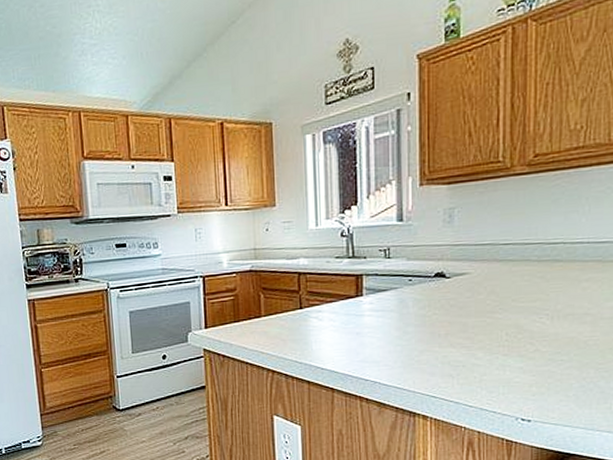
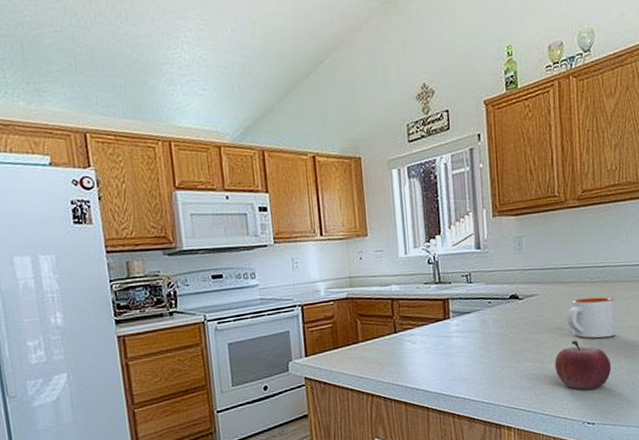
fruit: none [485,326,558,382] -> present [554,340,612,390]
mug: none [504,278,567,326] -> present [567,297,616,339]

